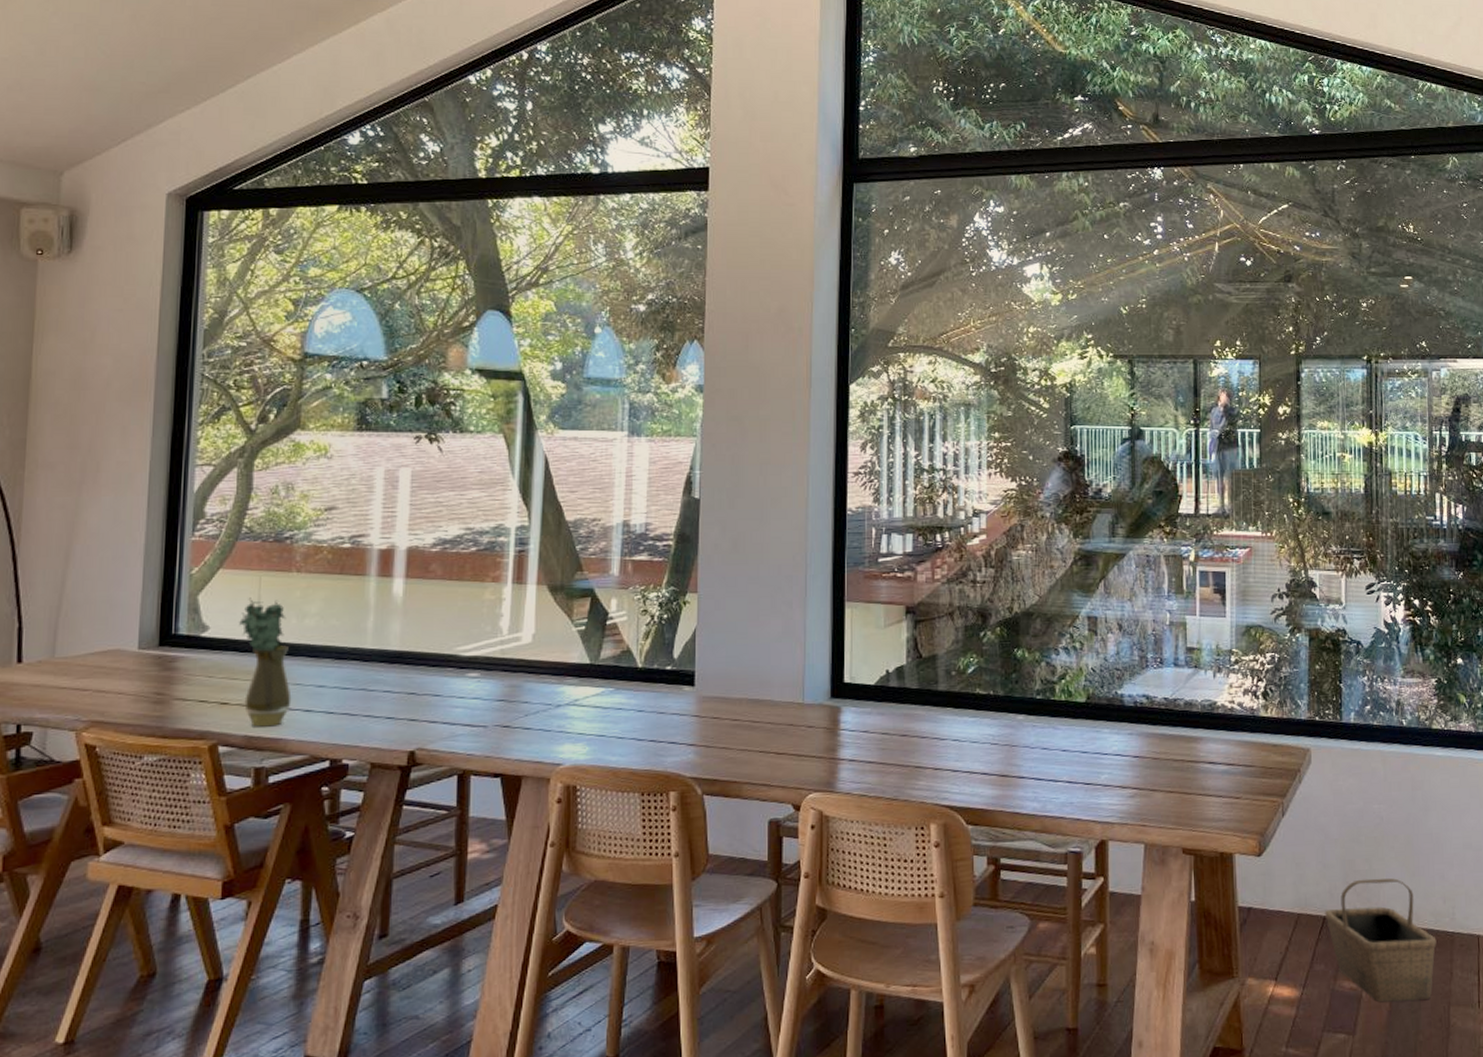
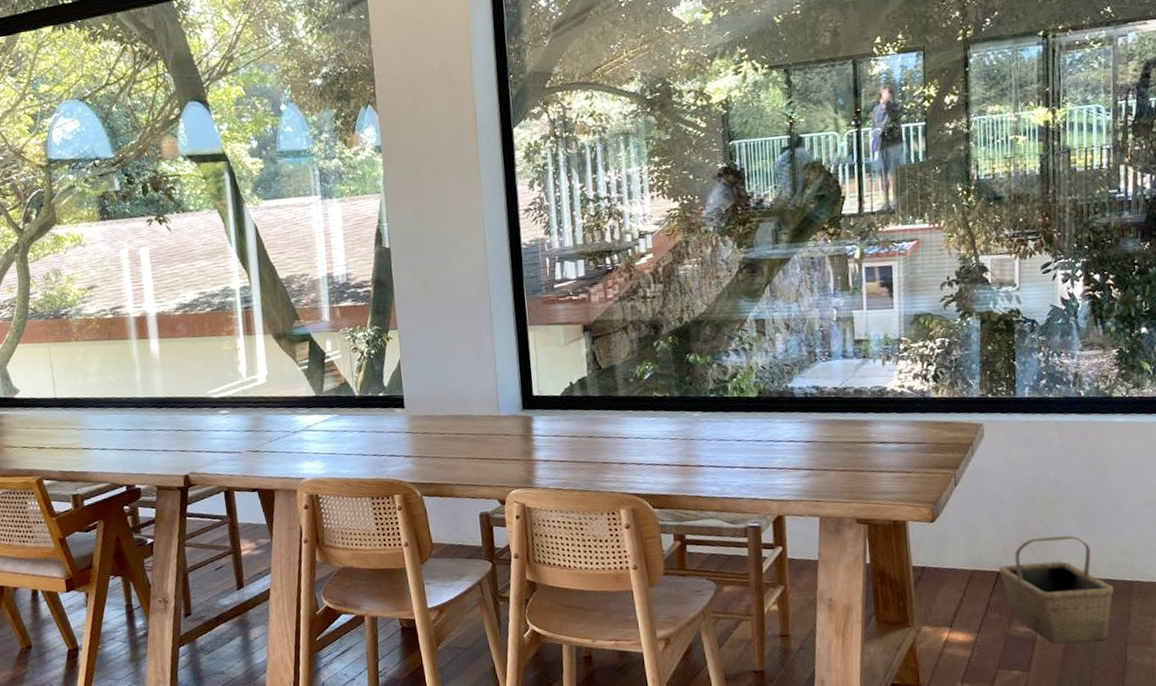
vase: present [239,597,292,727] -> none [40,364,90,464]

